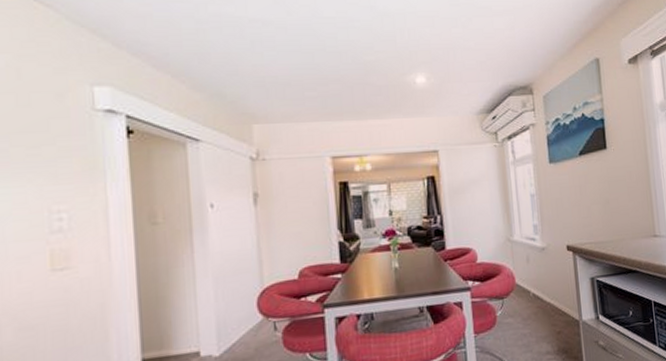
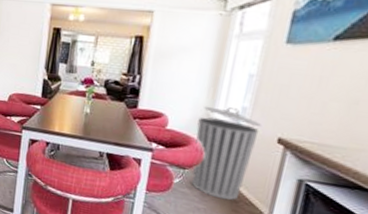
trash can: none [502,227,553,318] -> present [191,106,261,200]

